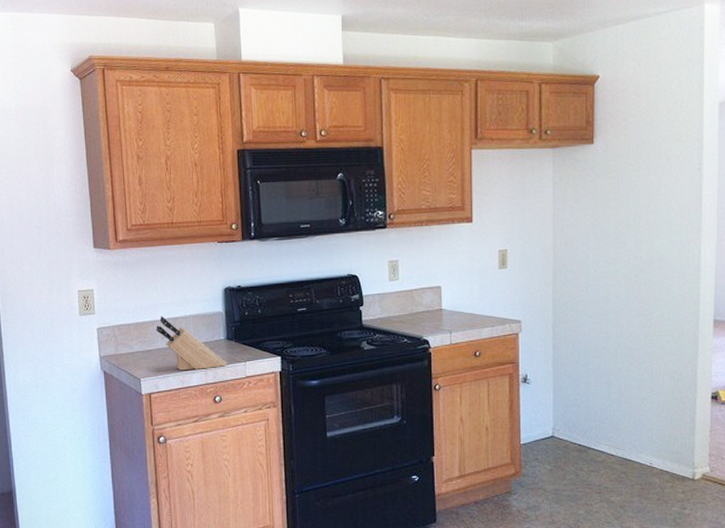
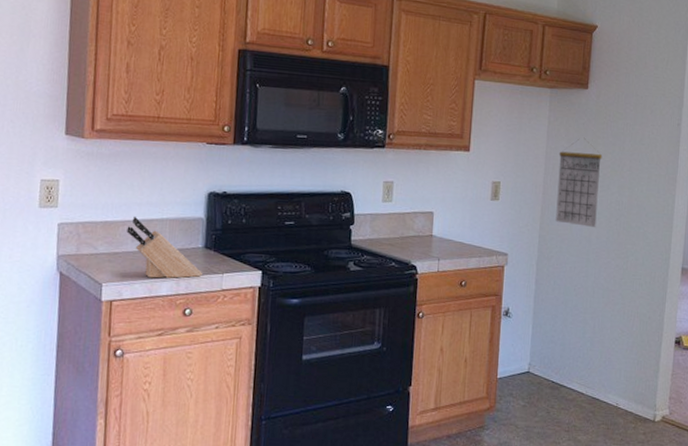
calendar: none [567,194,616,286] -> present [555,137,603,227]

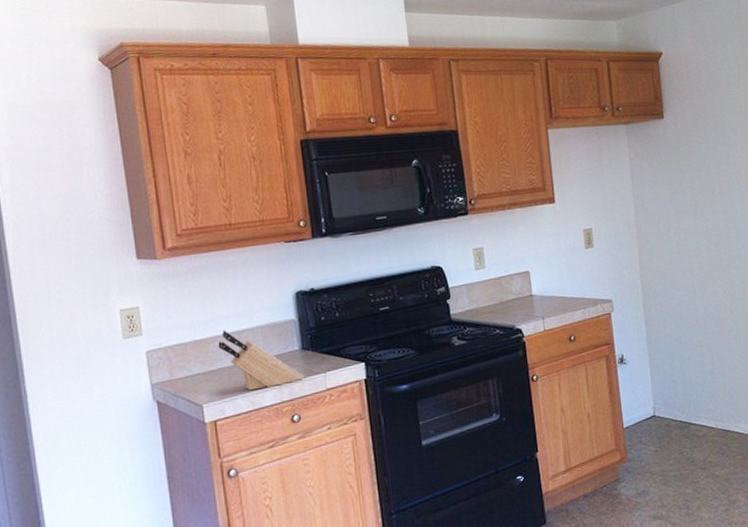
calendar: present [555,137,603,227] -> none [646,168,696,259]

